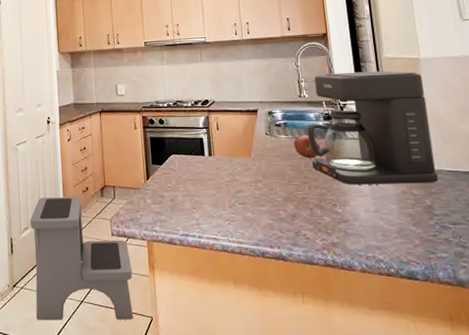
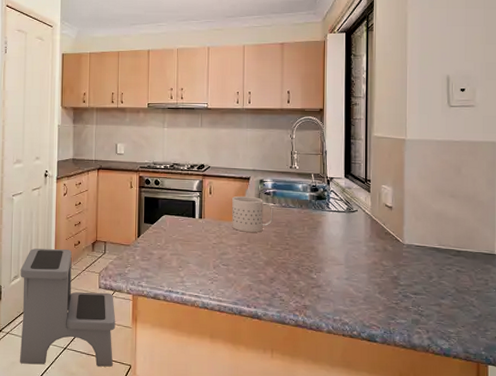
mug: none [240,129,288,167] -> present [231,196,273,232]
fruit: present [293,135,321,159] -> none [280,205,305,227]
coffee maker: present [307,70,439,185] -> none [293,147,408,256]

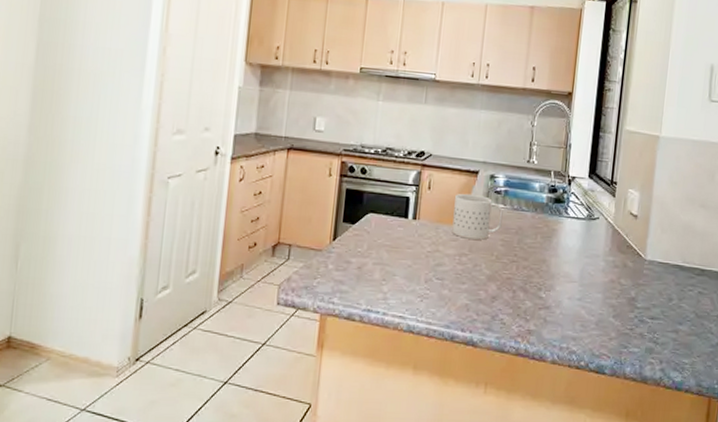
step stool: present [20,248,116,367] -> none [162,250,296,406]

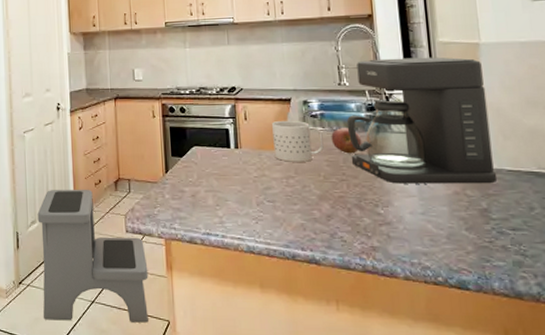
step stool: none [162,250,296,406] -> present [37,189,149,323]
fruit: none [510,207,539,235] -> present [331,128,362,154]
coffee maker: none [525,139,658,274] -> present [346,57,498,184]

